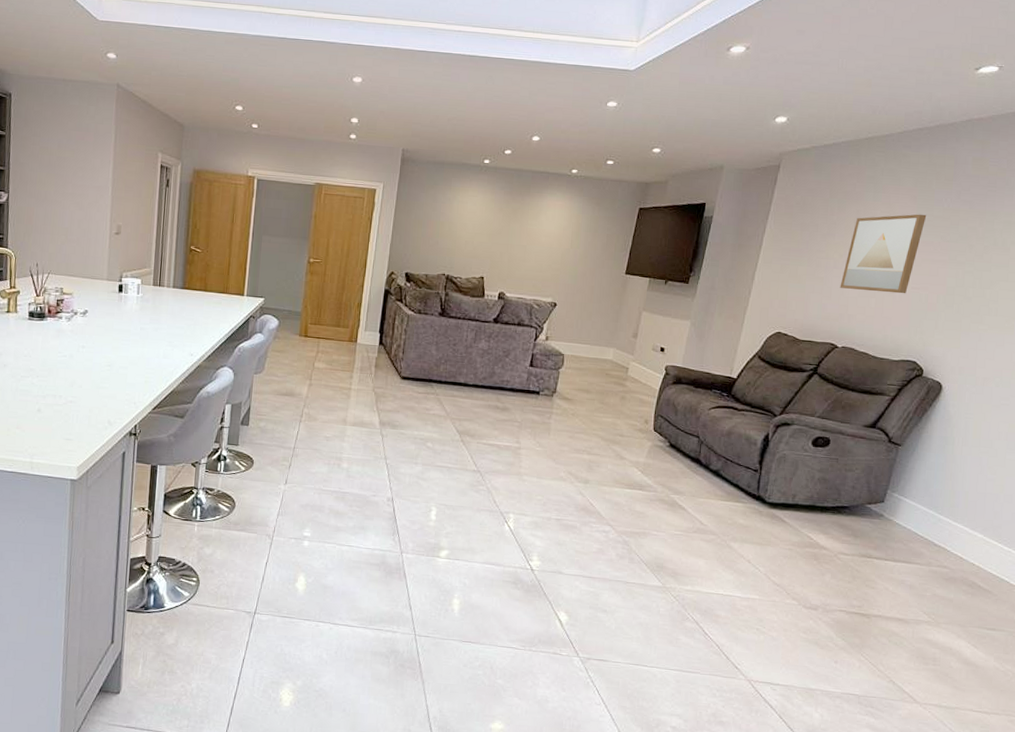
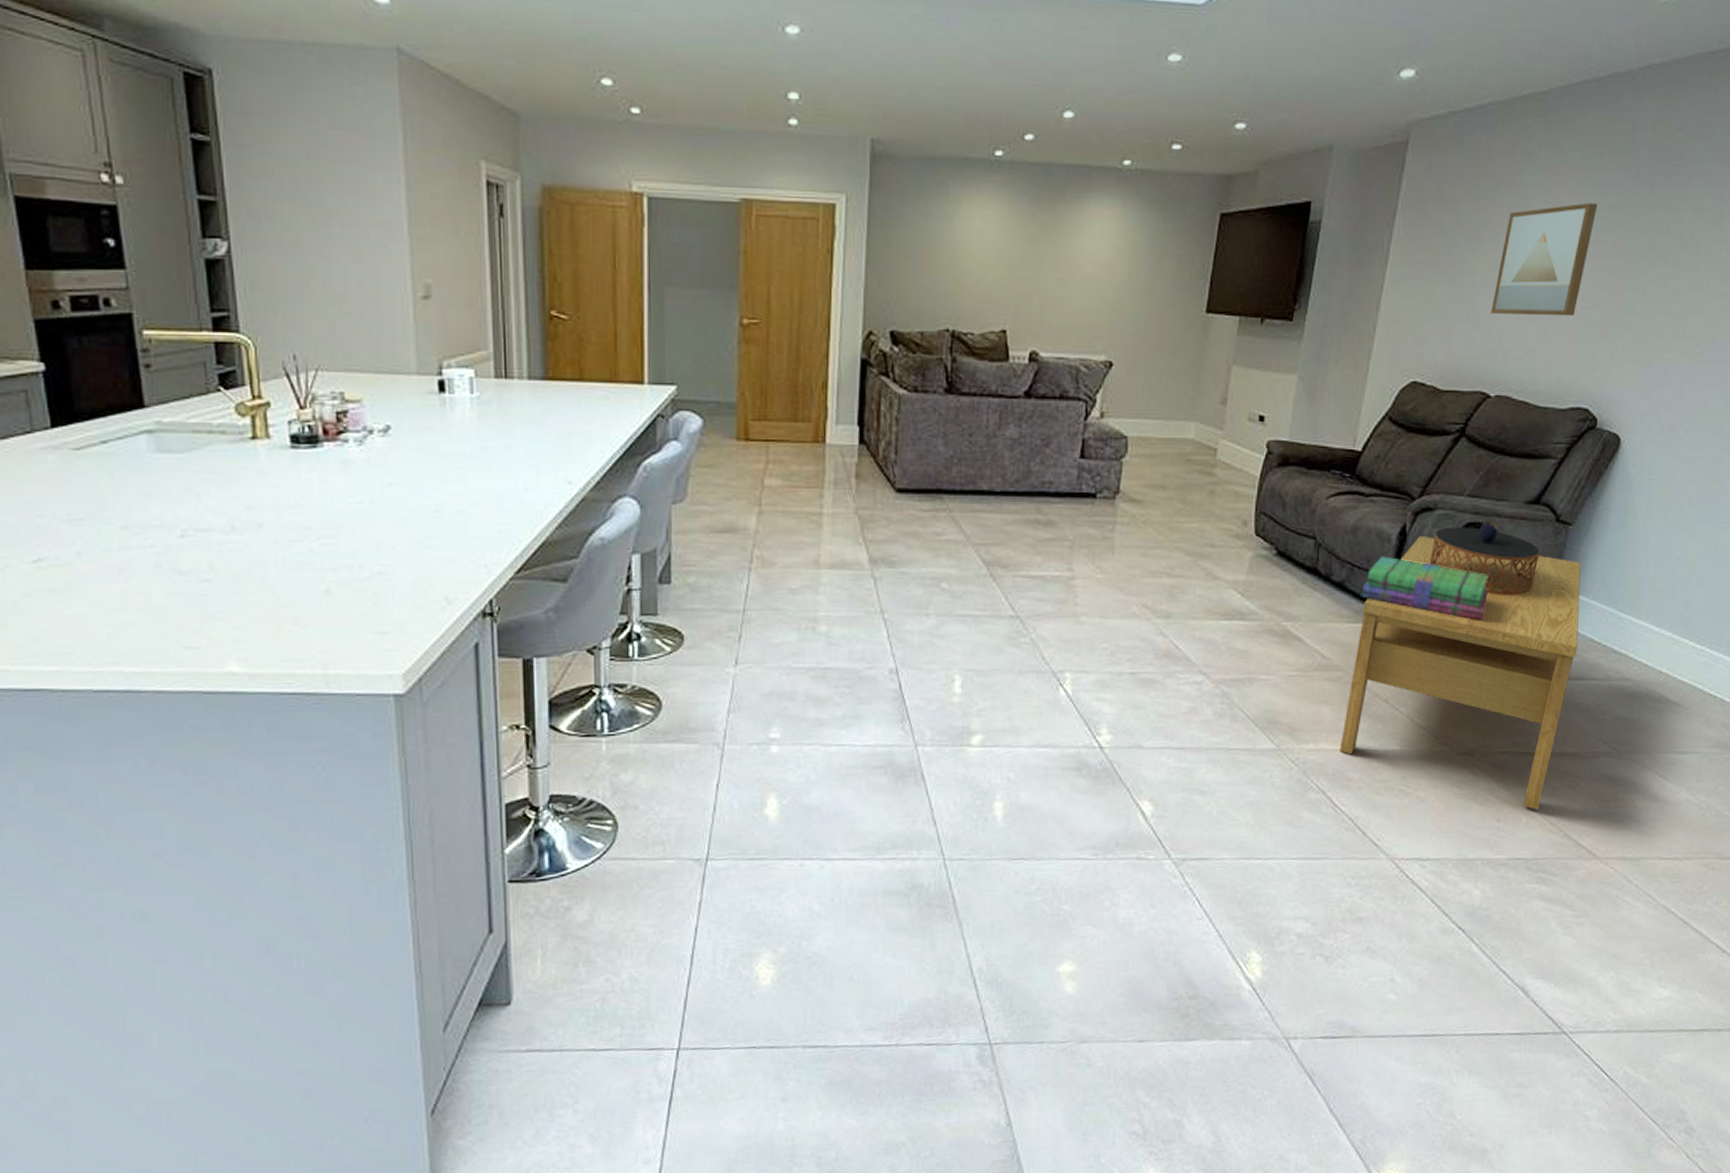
coffee table: none [711,442,908,658] -> present [1340,535,1581,810]
stack of books: none [732,454,833,510] -> present [1361,556,1488,621]
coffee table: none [786,436,875,494] -> present [1429,520,1540,596]

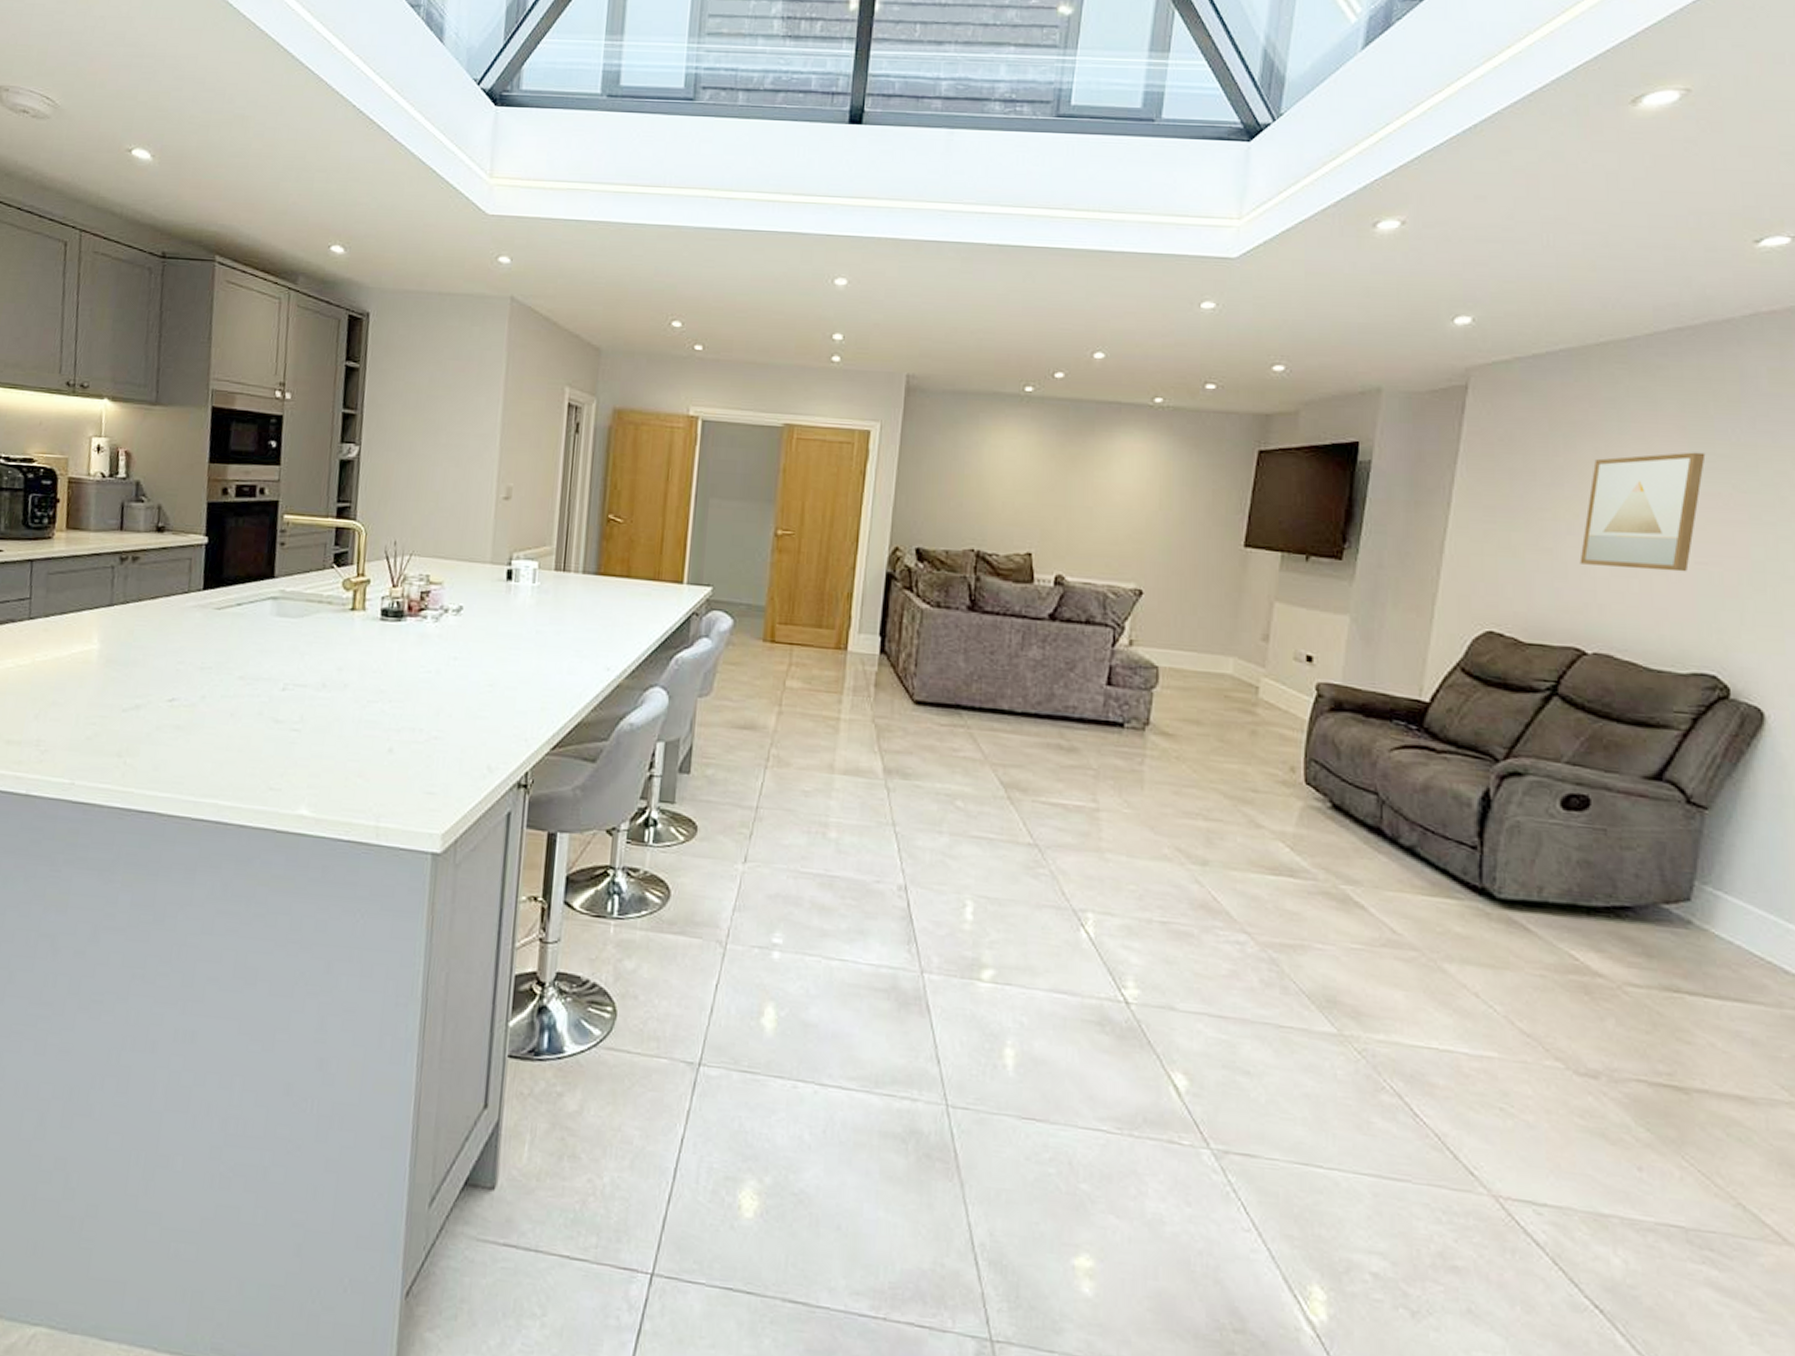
coffee table: present [1340,535,1581,810] -> none [1419,803,1732,1164]
stack of books: present [1361,556,1488,621] -> none [1437,822,1602,913]
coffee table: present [1429,520,1540,596] -> none [1522,794,1668,887]

